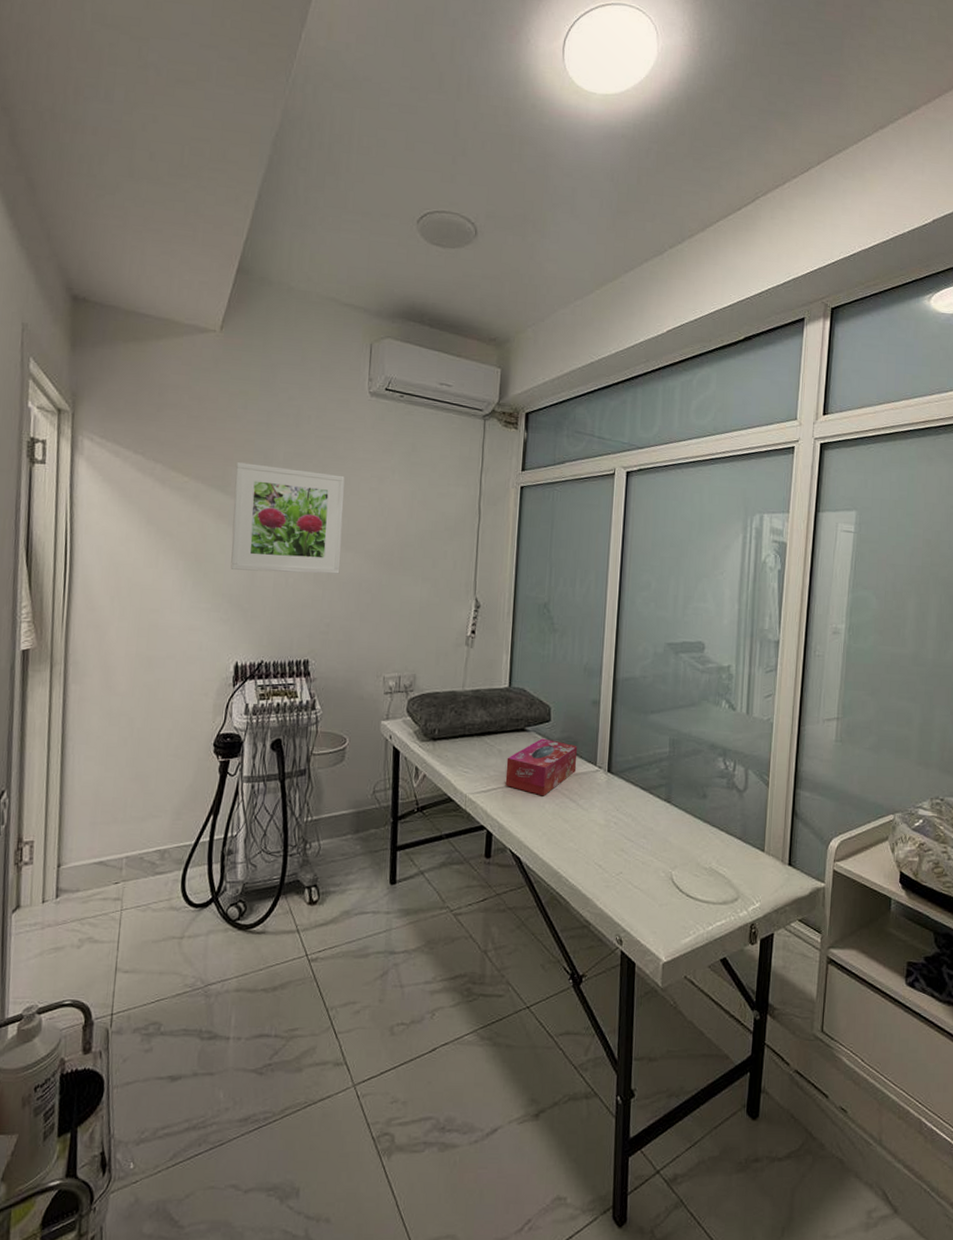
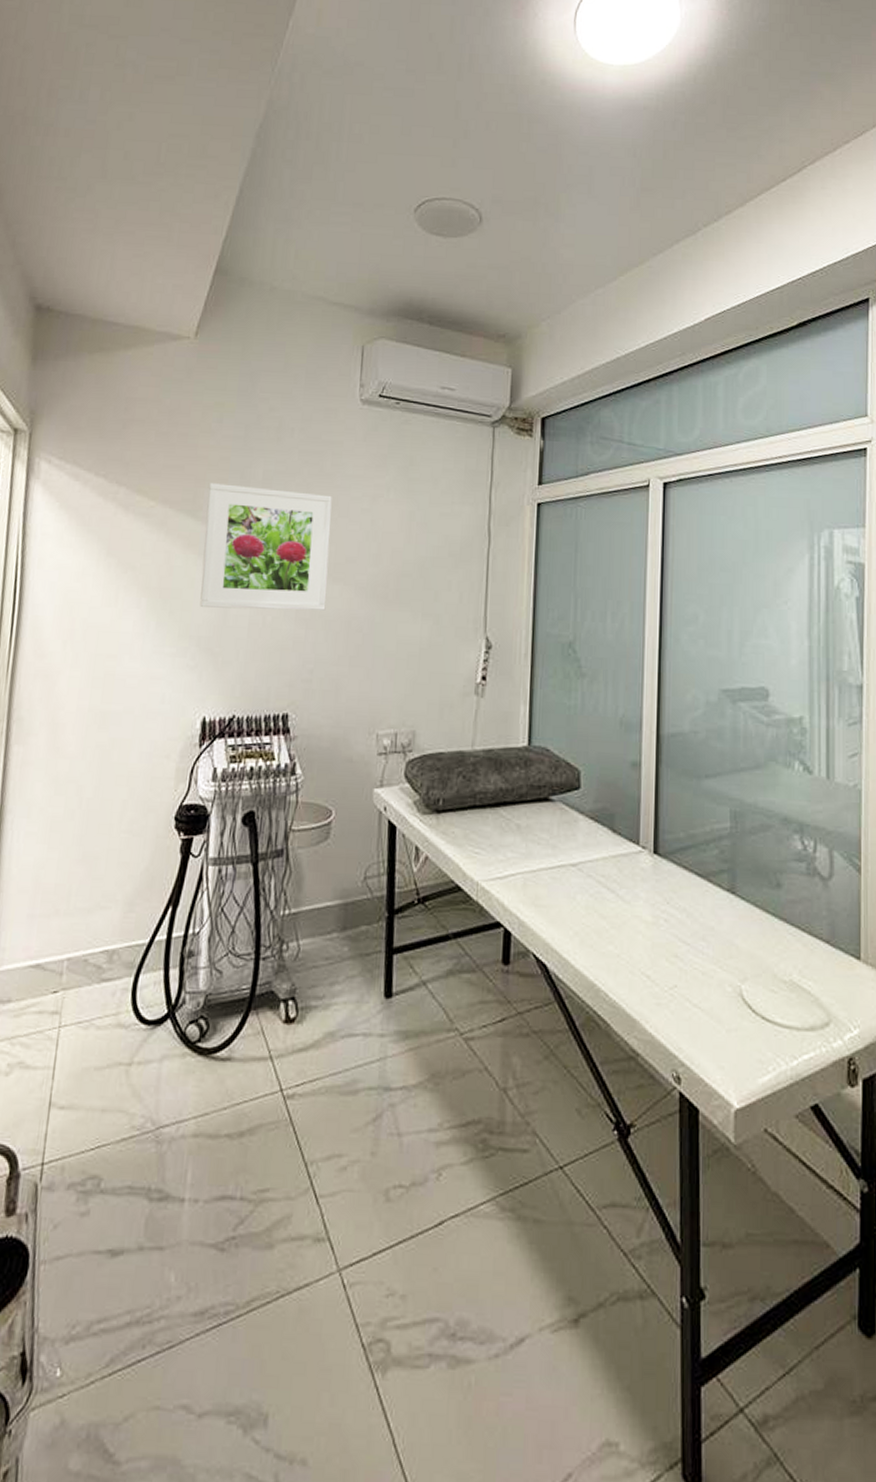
tissue box: present [505,738,578,796] -> none [526,810,615,885]

